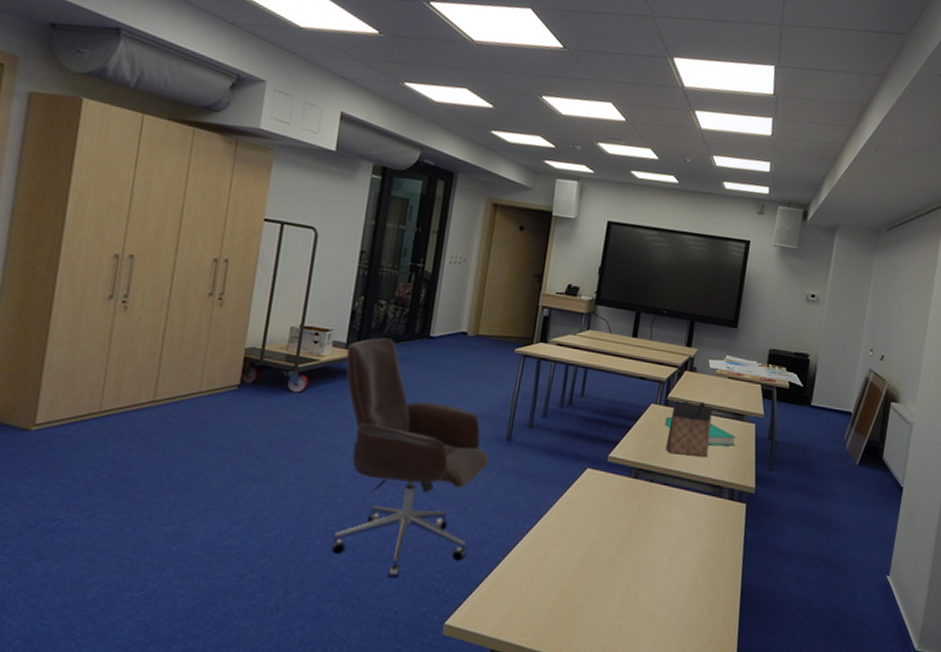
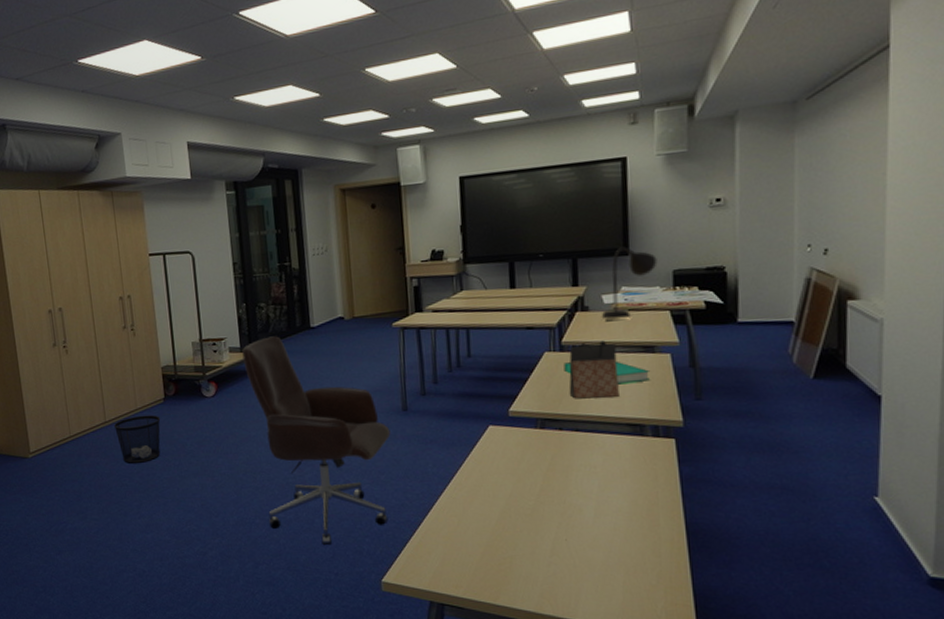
waste bin: none [164,399,229,459] -> present [114,415,161,465]
desk lamp: none [705,319,759,386] -> present [601,246,657,320]

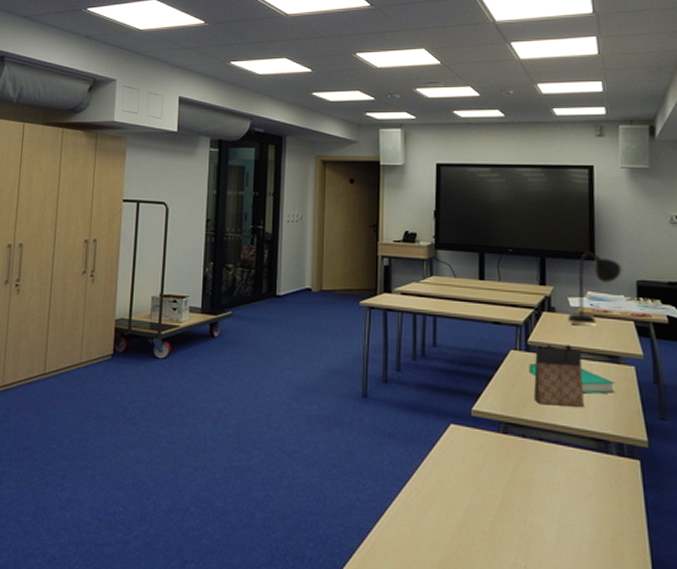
waste bin: present [114,415,161,465] -> none [53,370,105,427]
office chair: present [242,336,391,546] -> none [202,300,348,547]

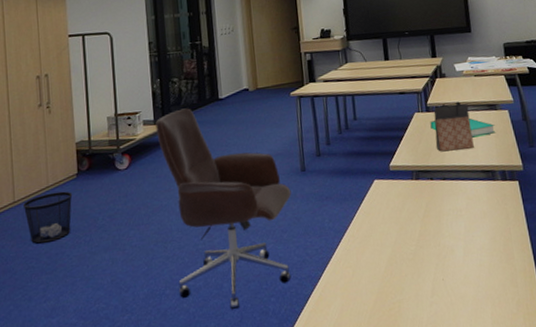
waste bin: none [53,370,105,427] -> present [23,191,73,245]
office chair: none [202,300,348,547] -> present [155,108,292,310]
desk lamp: present [567,251,622,325] -> none [455,25,492,84]

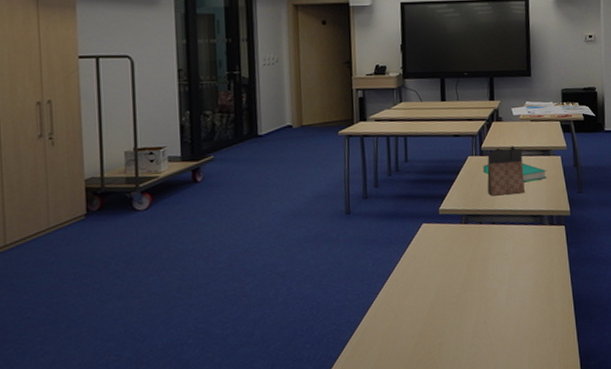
waste bin: present [23,191,73,245] -> none [17,233,80,294]
office chair: present [155,108,292,310] -> none [183,144,334,358]

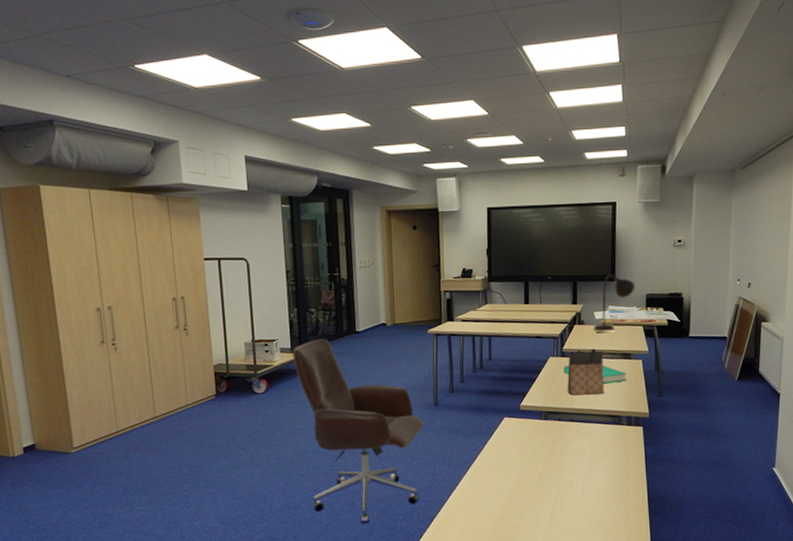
office chair: none [183,144,334,358] -> present [292,339,424,524]
desk lamp: none [511,69,551,129] -> present [593,274,635,332]

